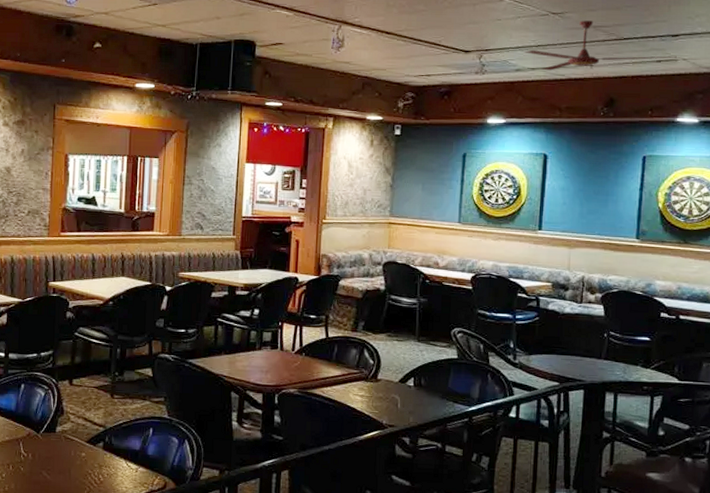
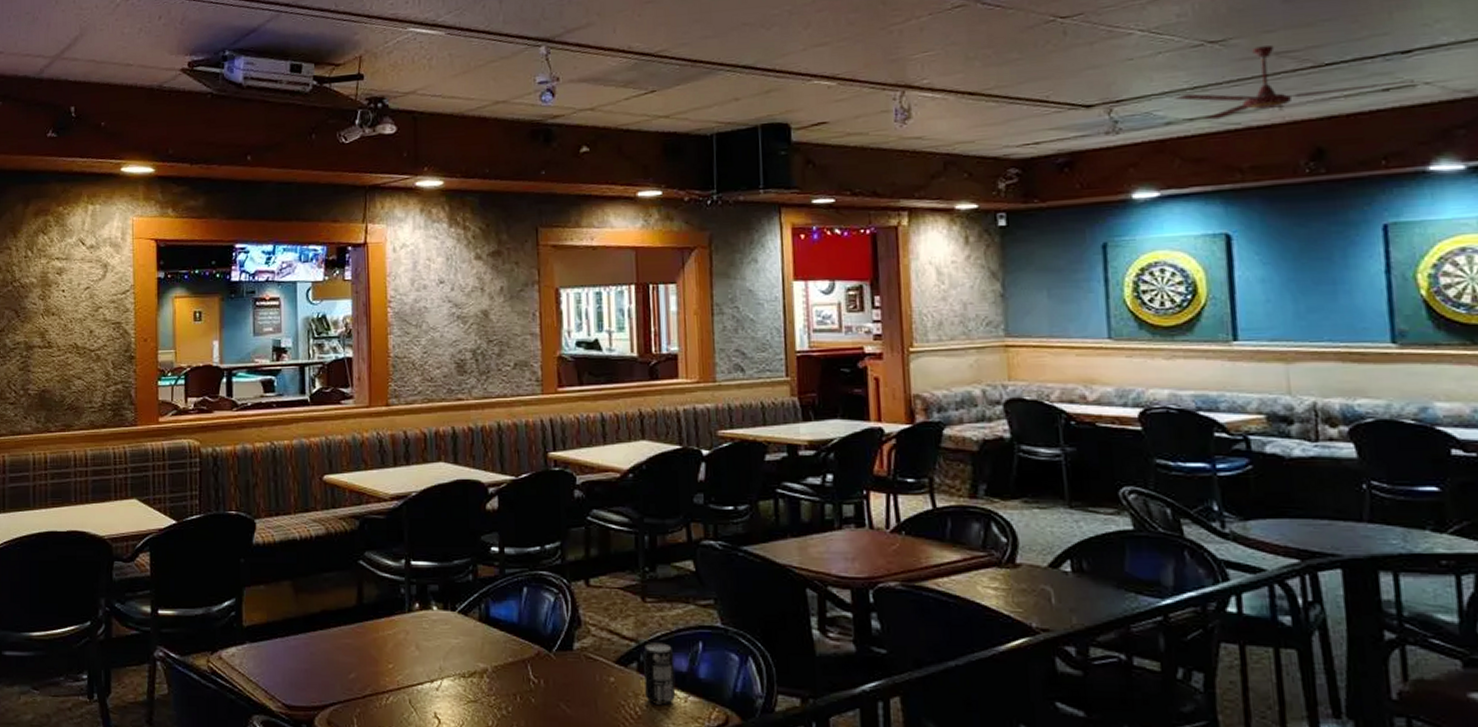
beverage can: none [107,428,131,474] -> present [643,643,676,705]

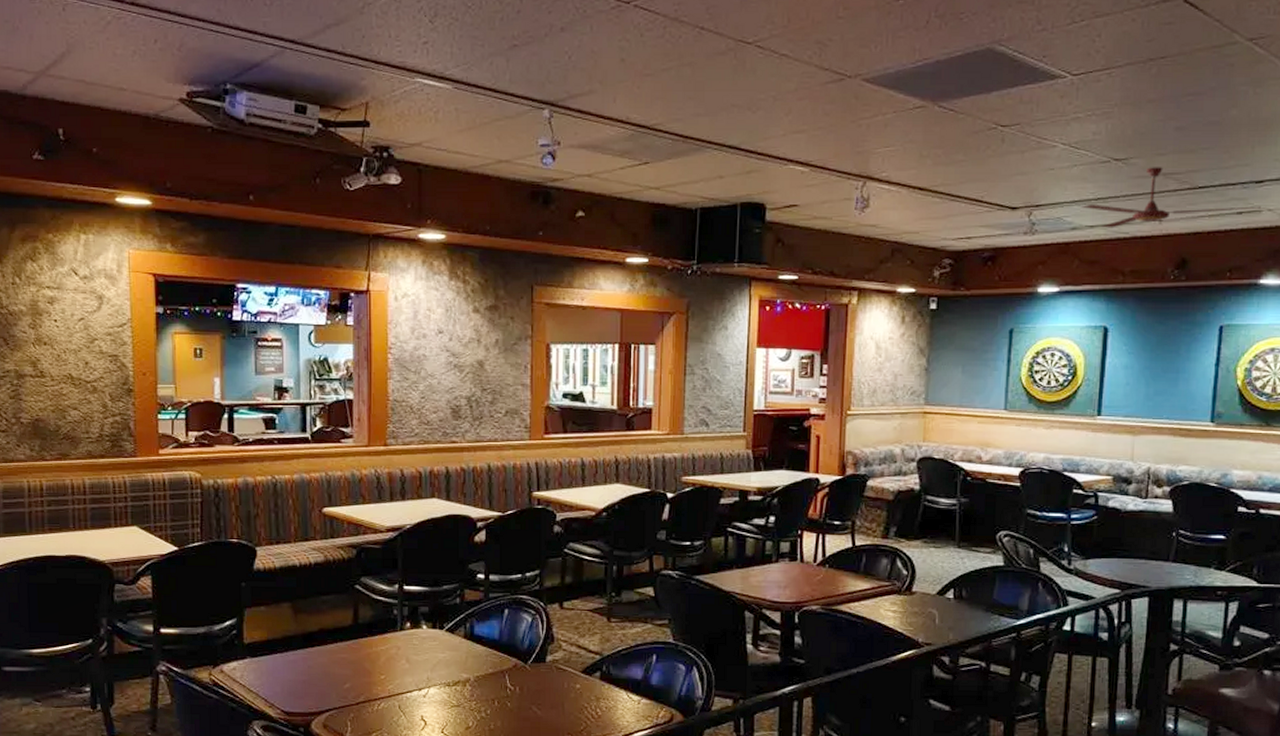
beverage can: present [643,643,676,705] -> none [606,656,632,706]

